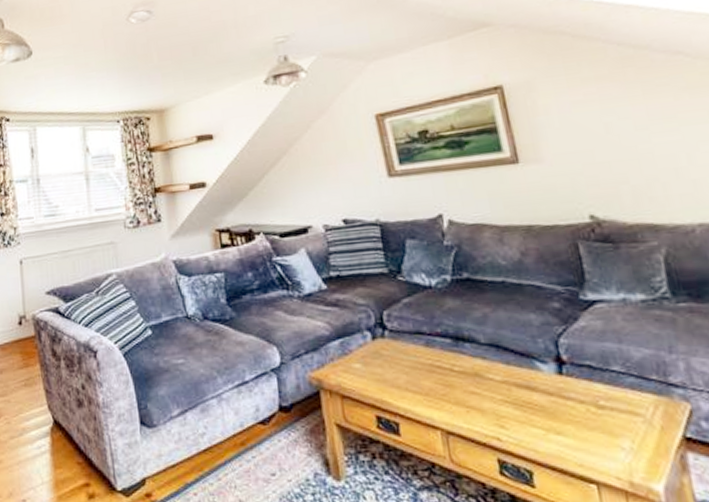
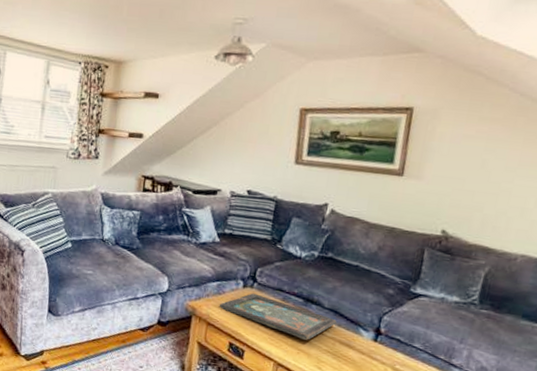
decorative tray: none [349,344,503,392] -> present [219,293,337,340]

